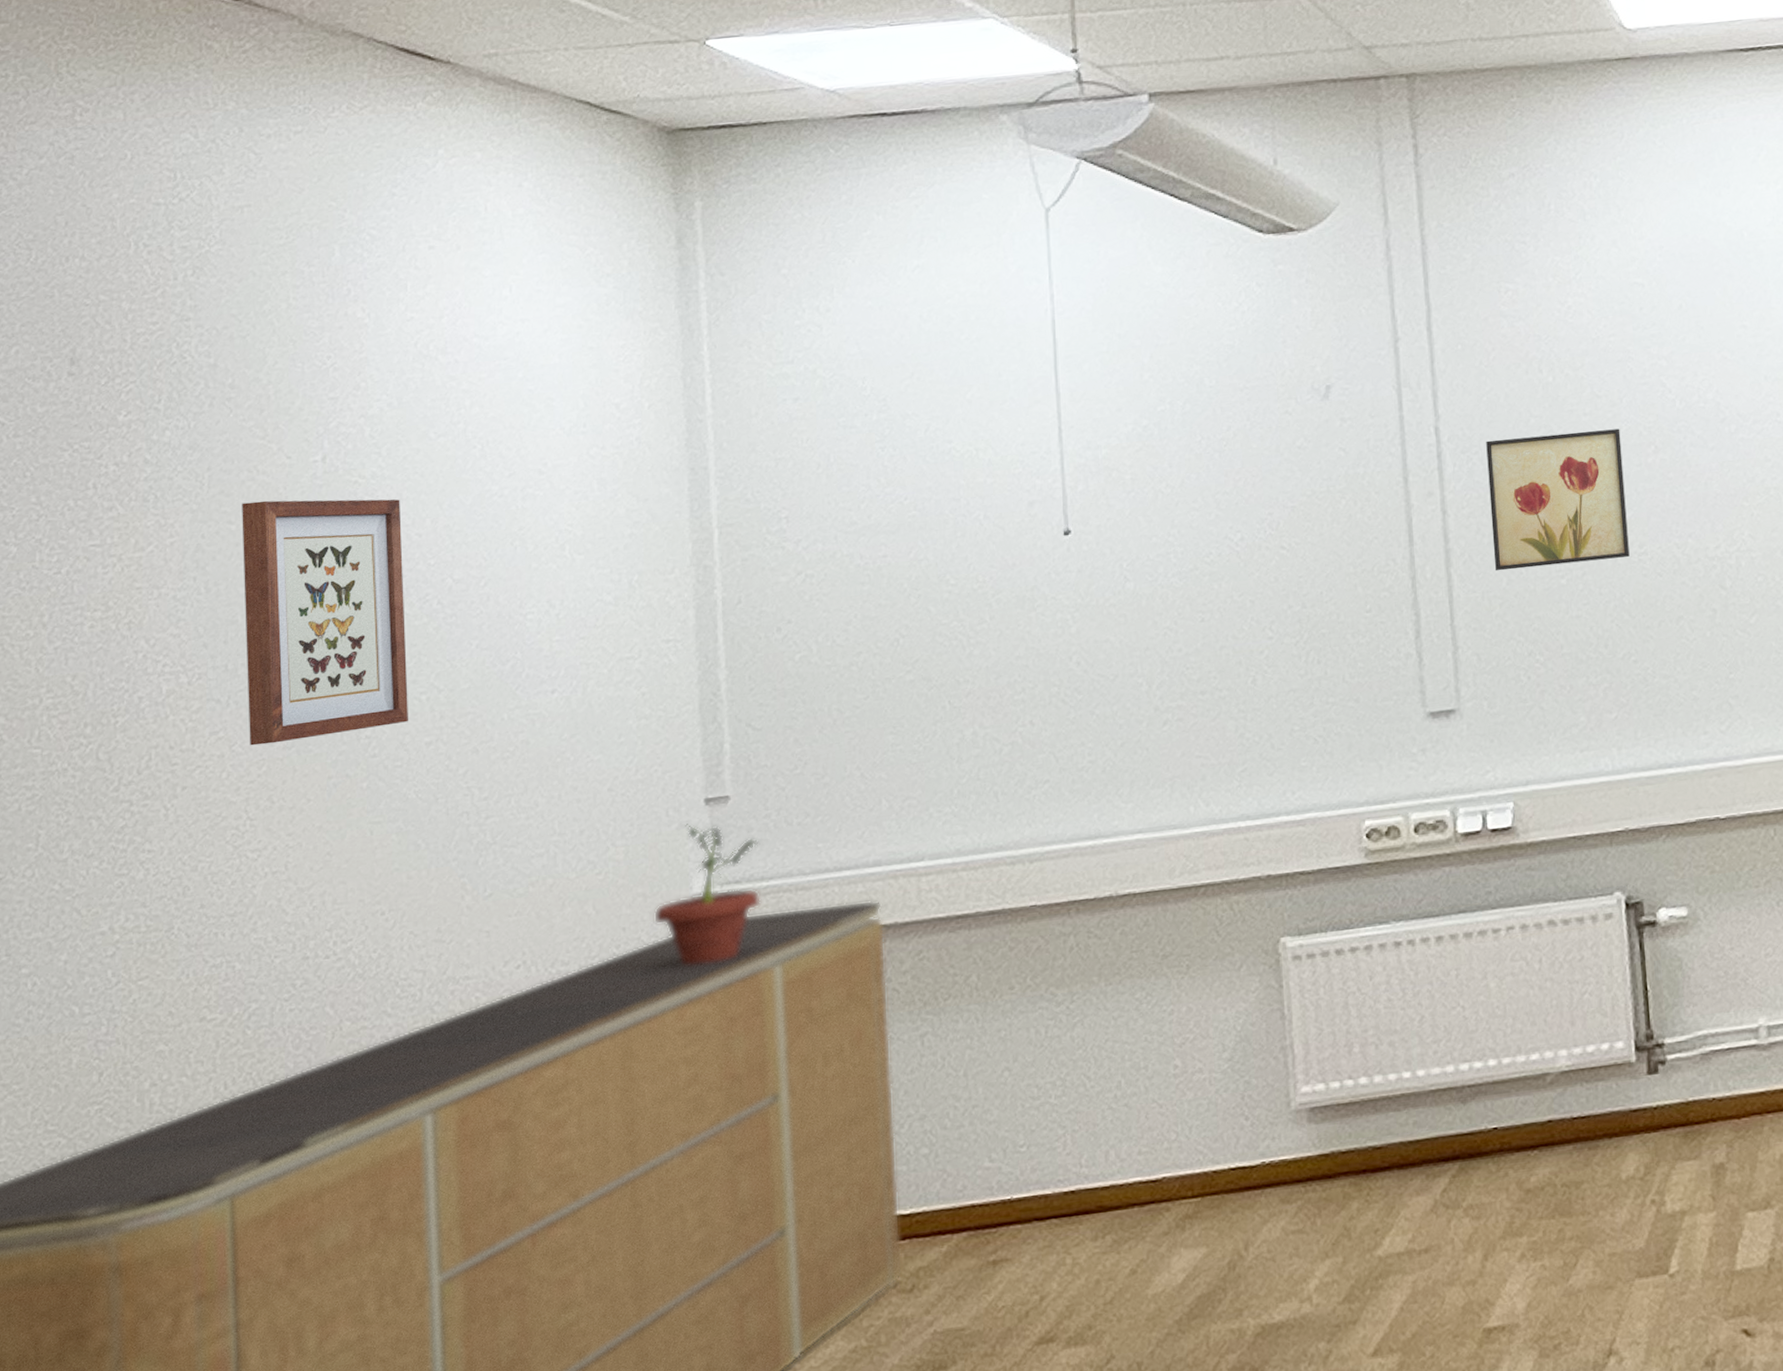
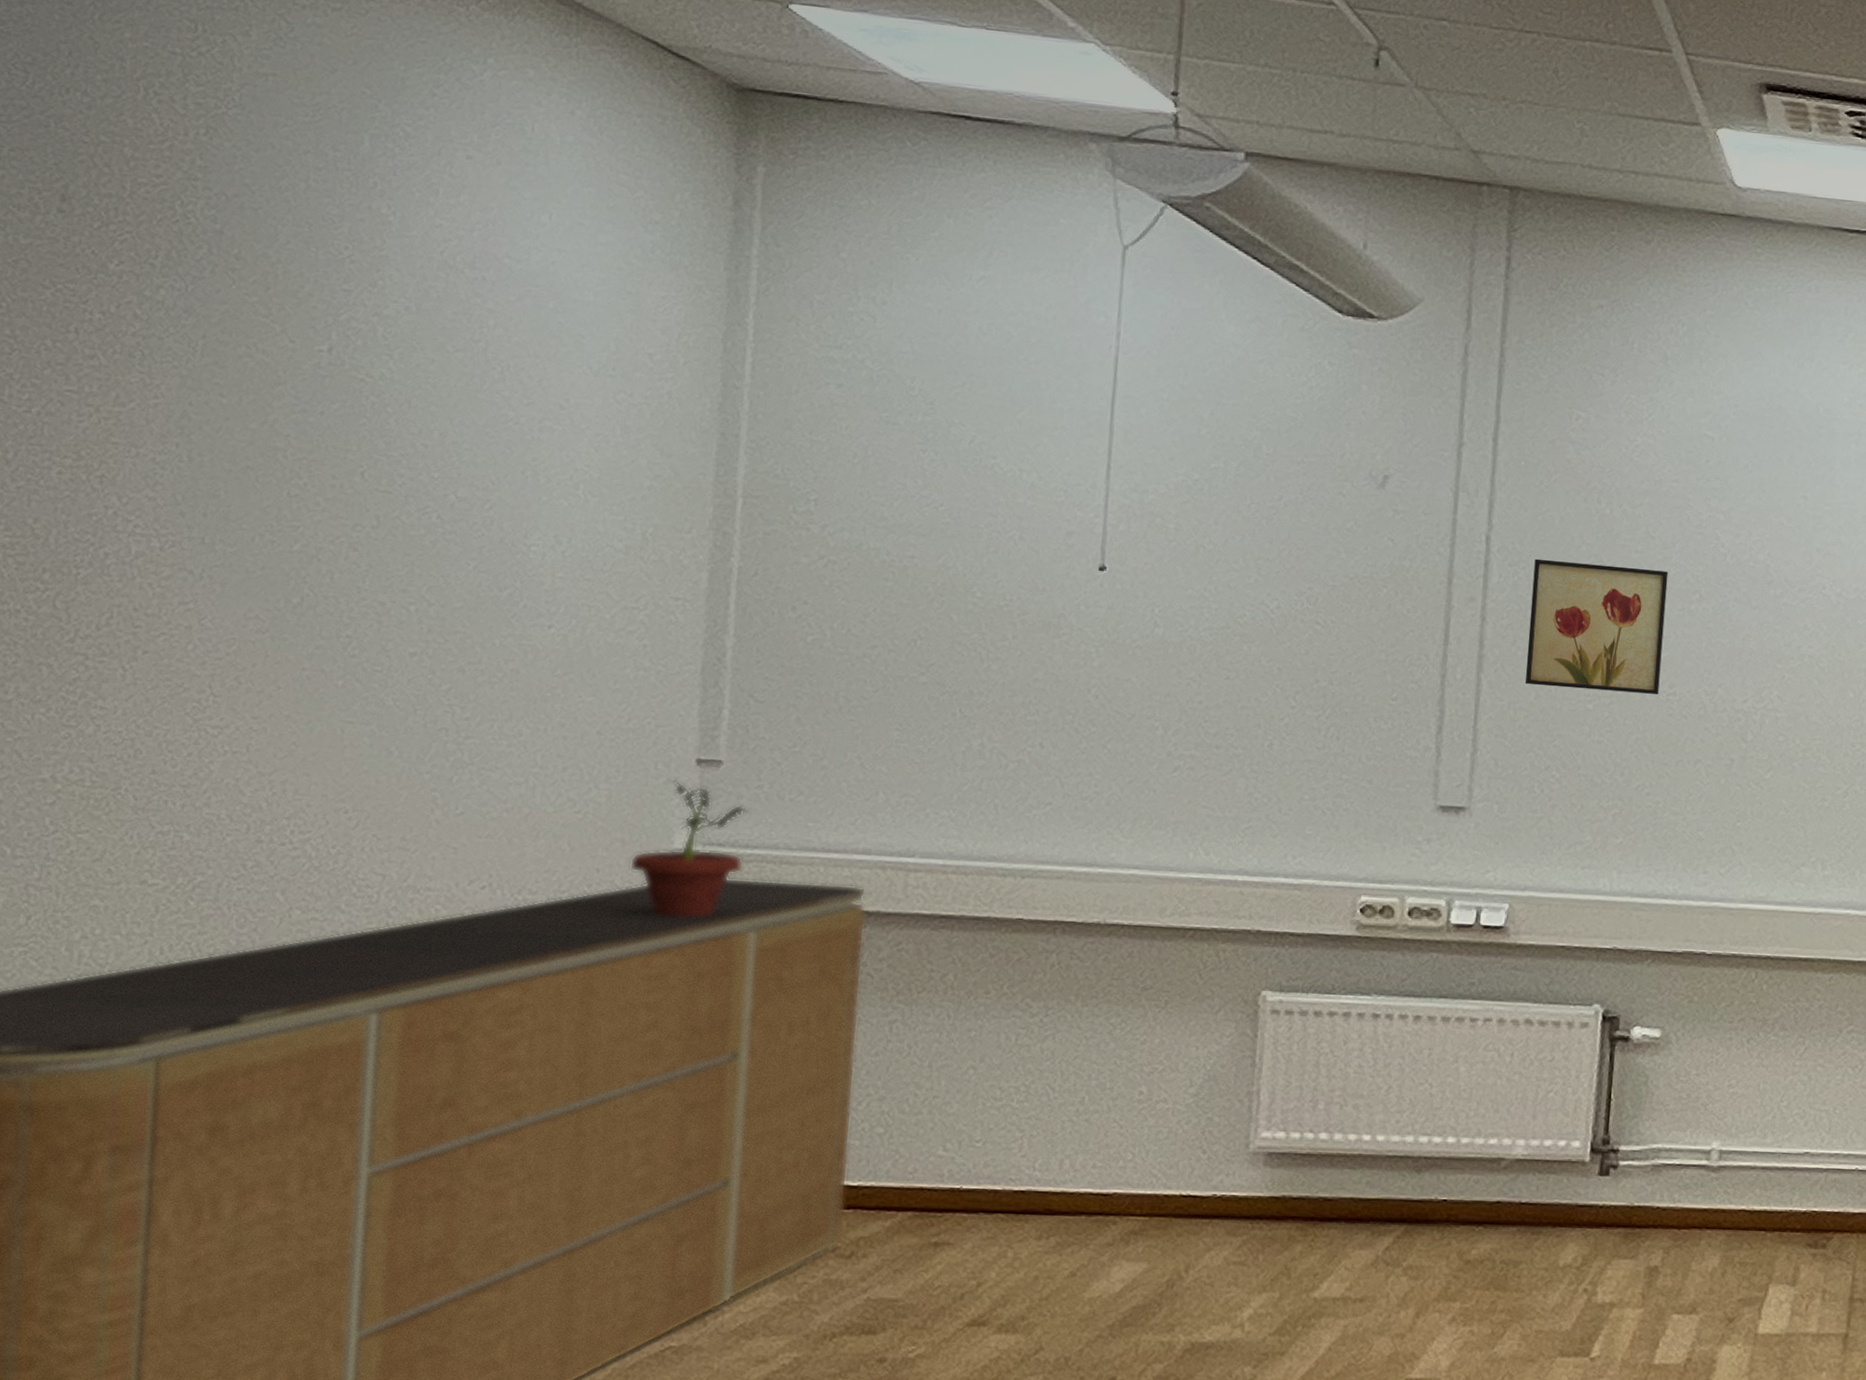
wall art: present [242,499,408,746] -> none [220,378,409,629]

